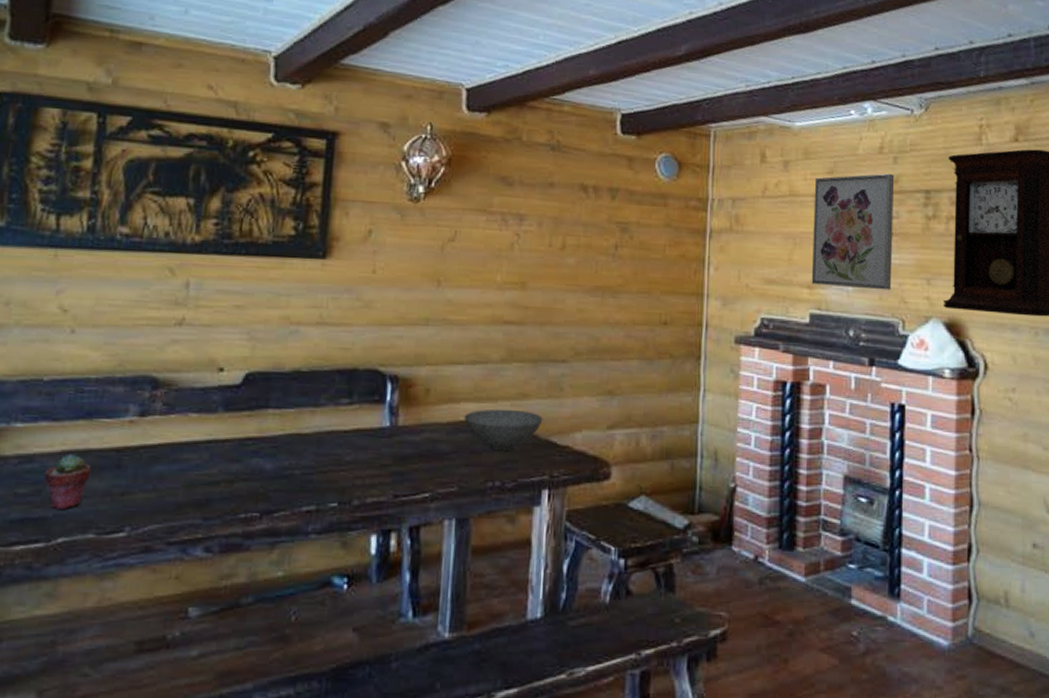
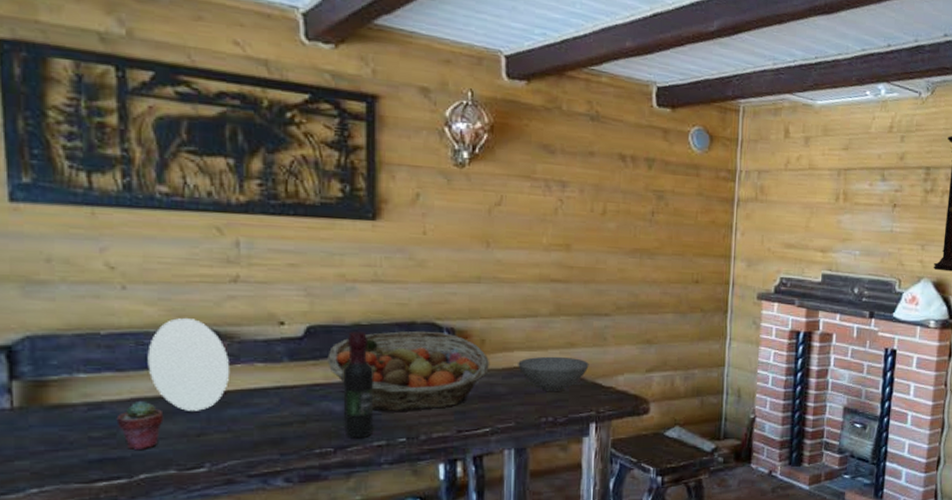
plate: none [83,364,164,466] -> present [147,318,229,411]
fruit basket: none [262,378,434,471] -> present [327,330,491,411]
wine bottle: none [272,379,311,503] -> present [342,331,375,439]
wall art: present [811,173,895,291] -> none [824,150,901,254]

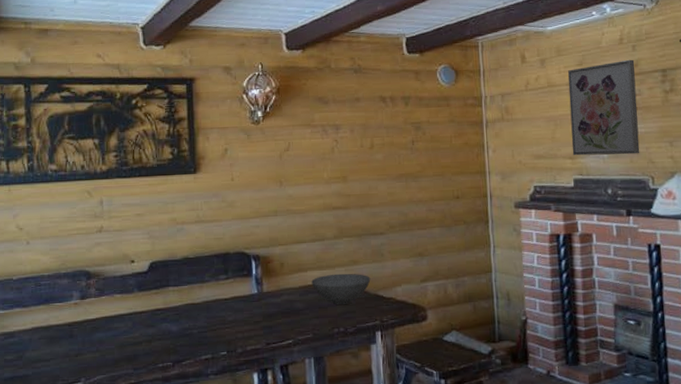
potted succulent: present [116,400,164,451] -> none [22,329,53,370]
plate: present [147,318,229,411] -> none [43,263,97,336]
fruit basket: present [327,330,491,411] -> none [165,259,289,329]
wine bottle: present [342,331,375,439] -> none [176,263,202,354]
wall art: none [824,150,901,254] -> present [568,59,640,156]

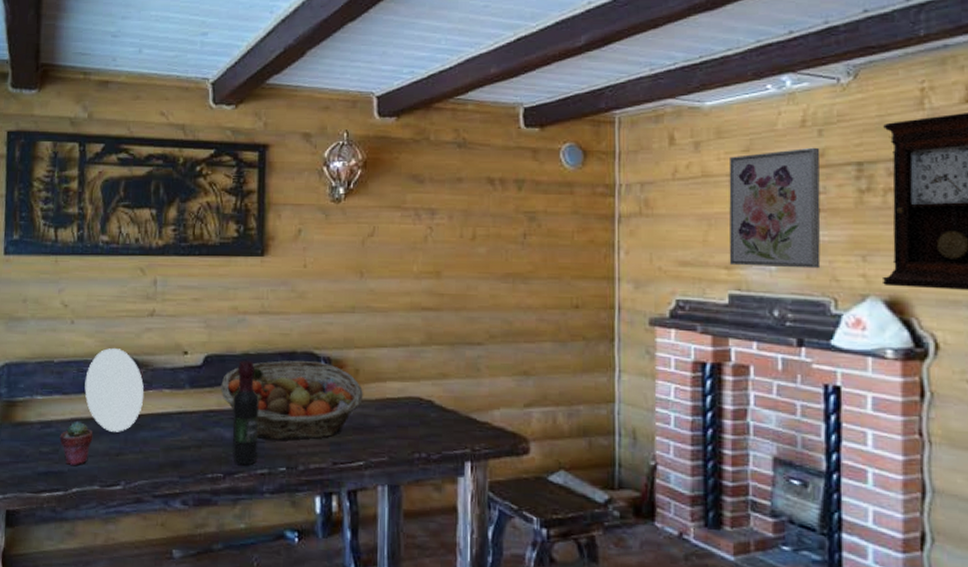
potted succulent: none [22,329,53,370] -> present [59,420,93,466]
plate: none [43,263,97,336] -> present [84,348,144,432]
fruit basket: none [165,259,289,329] -> present [221,360,364,440]
wine bottle: none [176,263,202,354] -> present [232,360,260,466]
bowl: present [311,273,371,305] -> none [390,387,463,426]

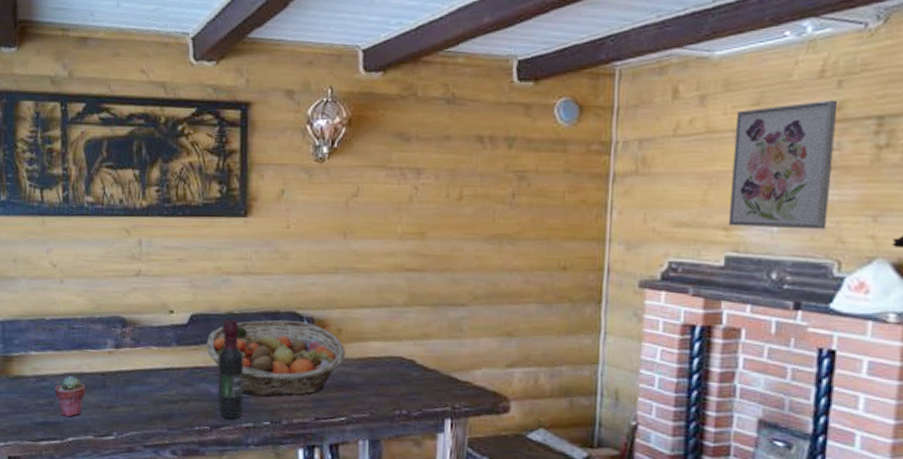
plate: present [84,348,144,432] -> none [76,307,132,387]

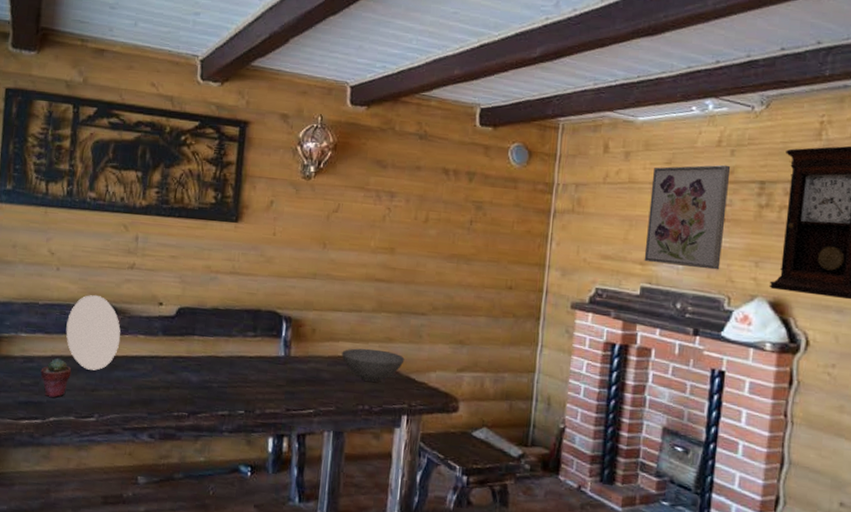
plate: none [76,307,132,387] -> present [66,295,121,371]
fruit basket: present [206,319,347,396] -> none [190,316,319,388]
wine bottle: present [217,319,244,420] -> none [197,314,225,407]
bowl: none [372,347,444,385] -> present [341,348,405,383]

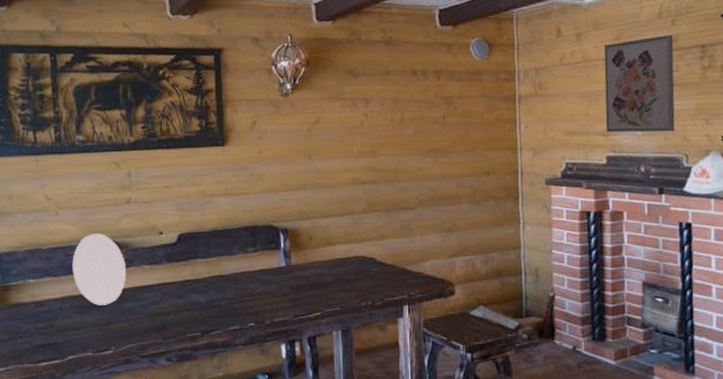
potted succulent: present [40,358,72,398] -> none [53,298,83,338]
bowl: present [341,348,405,383] -> none [339,247,399,279]

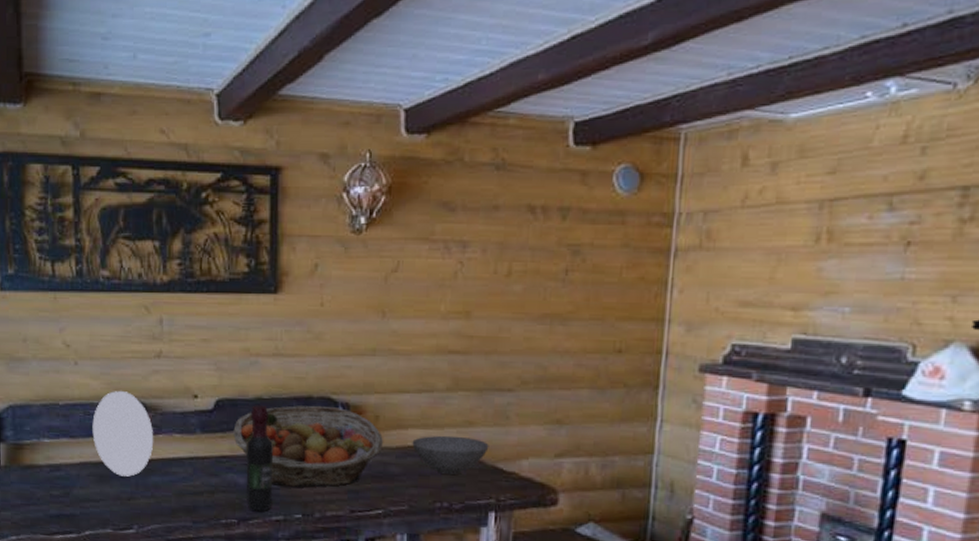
fruit basket: none [194,232,317,301] -> present [233,405,384,488]
wine bottle: none [205,236,230,325] -> present [245,405,274,512]
bowl: none [339,247,399,279] -> present [412,435,489,475]
wall art: present [604,34,675,133] -> none [797,168,921,311]

